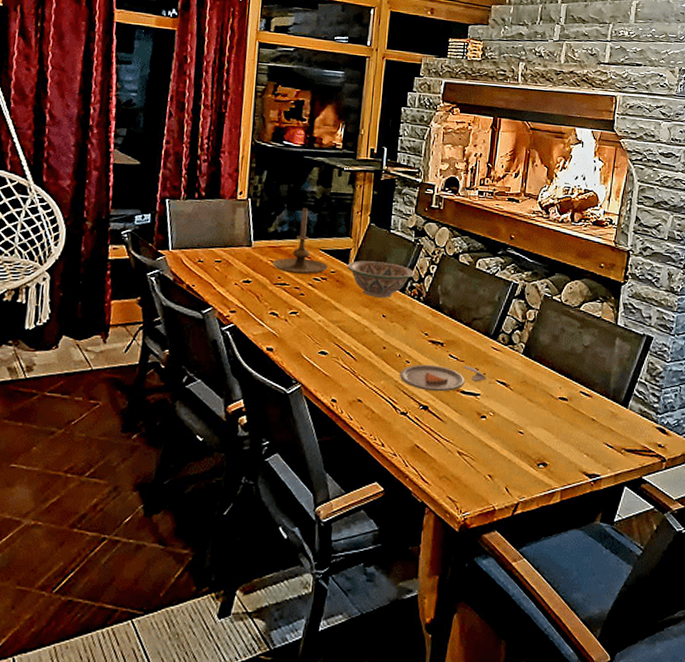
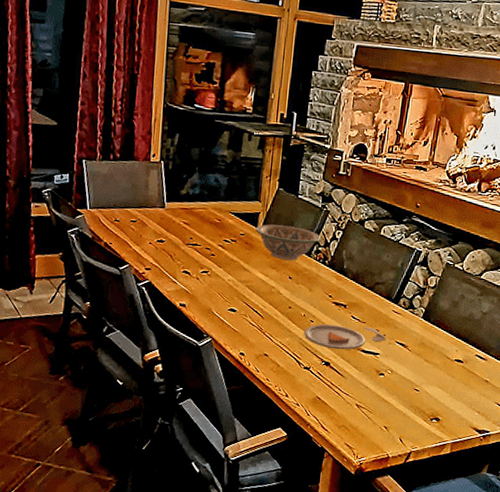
candle holder: present [272,208,328,274] -> none [185,171,237,236]

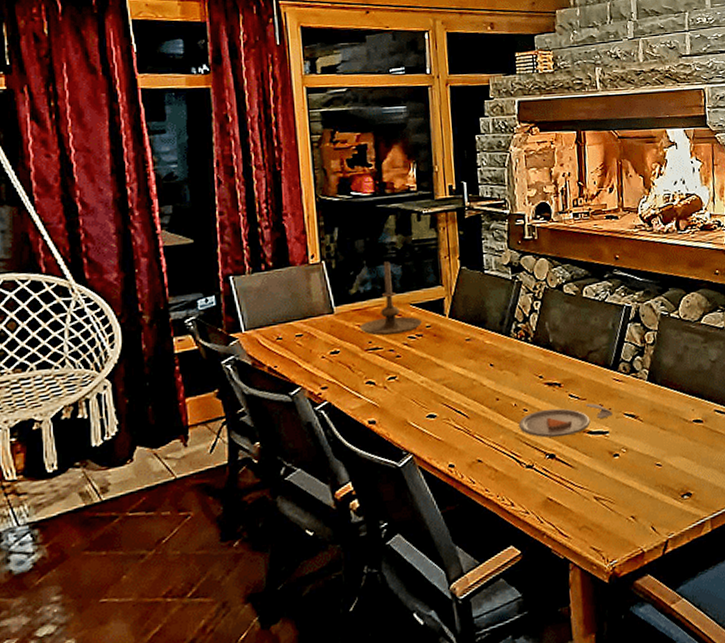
candle holder: none [185,171,237,236] -> present [360,261,422,336]
decorative bowl: present [255,224,321,261] -> none [442,306,518,347]

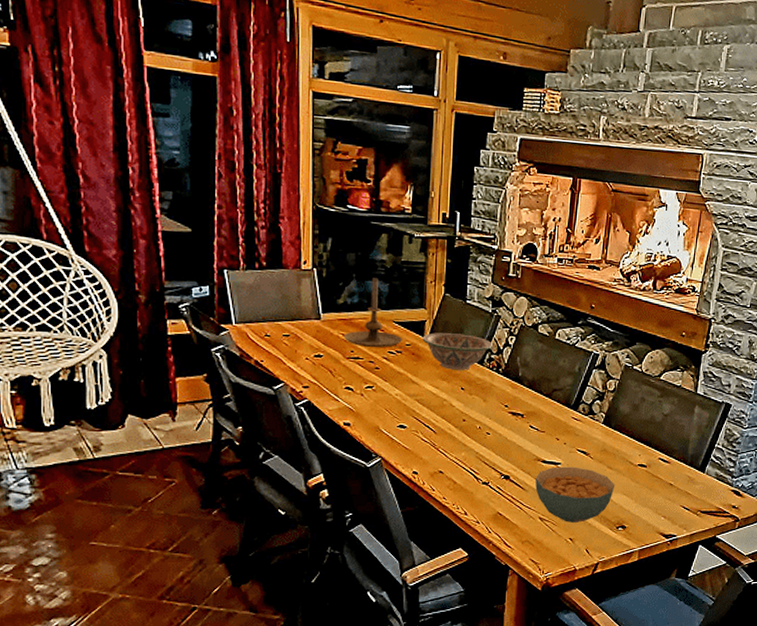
decorative bowl: none [442,306,518,347] -> present [422,333,492,370]
dinner plate: present [519,403,613,438] -> none [481,435,567,462]
cereal bowl: none [584,433,672,498] -> present [535,466,615,523]

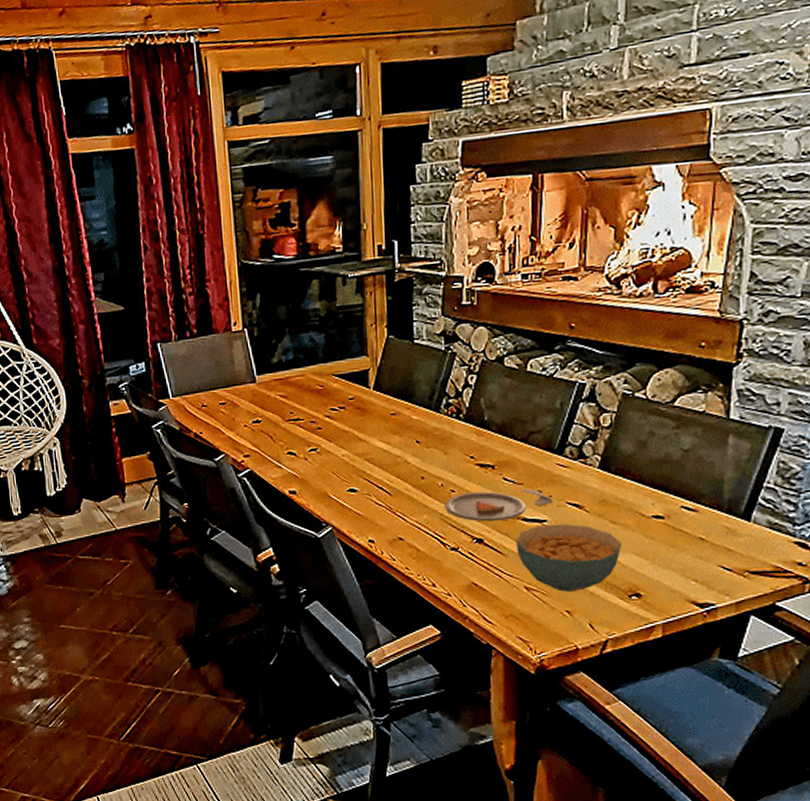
candle holder: present [344,277,402,347] -> none [281,329,345,406]
decorative bowl: present [422,333,492,370] -> none [367,379,449,422]
dinner plate: none [481,435,567,462] -> present [445,489,553,522]

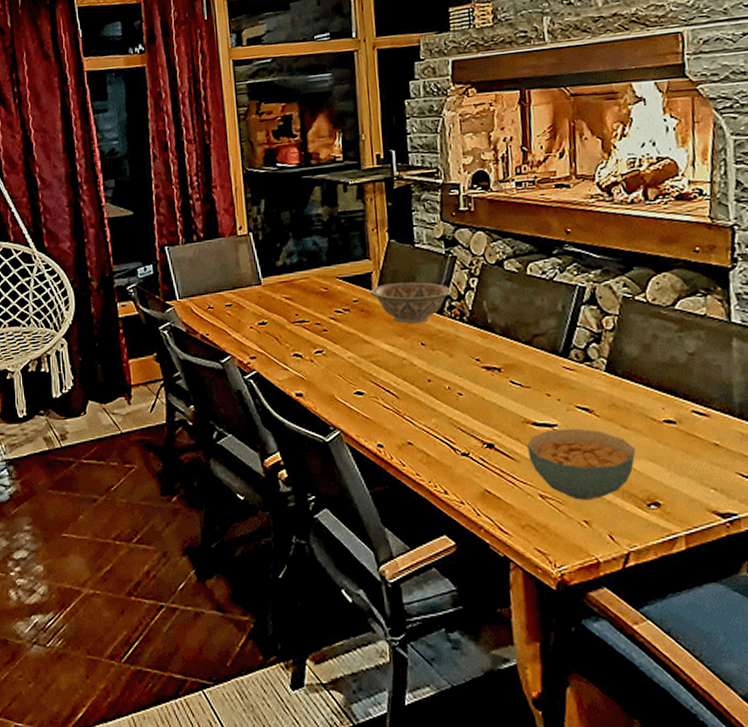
decorative bowl: none [367,379,449,422] -> present [370,282,452,324]
dinner plate: present [445,489,553,522] -> none [453,392,562,426]

